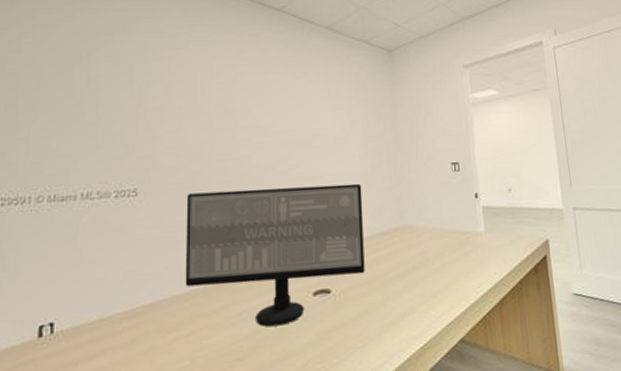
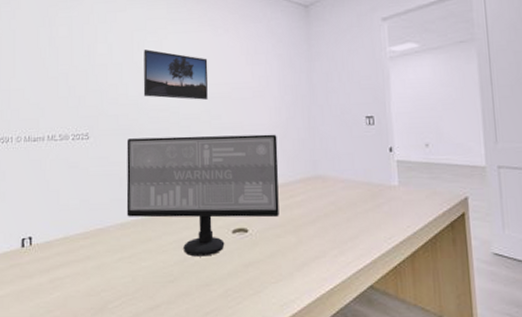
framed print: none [208,92,285,148] -> present [143,49,208,100]

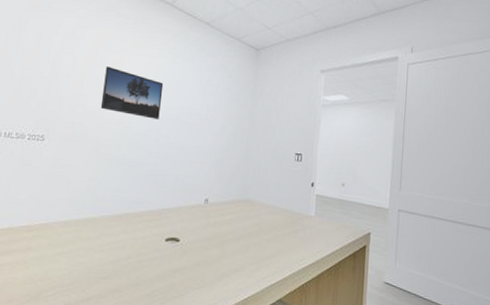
computer monitor: present [126,134,279,257] -> none [71,145,217,260]

